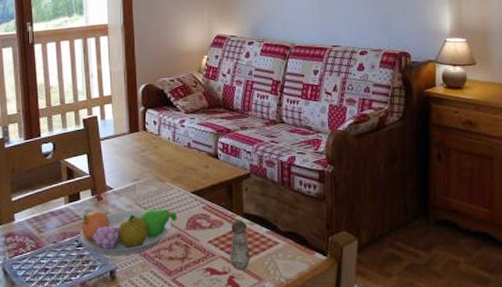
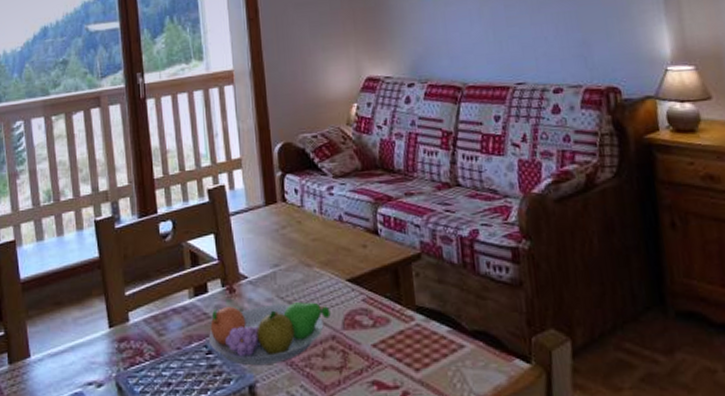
salt shaker: present [230,221,250,270] -> none [400,317,429,384]

